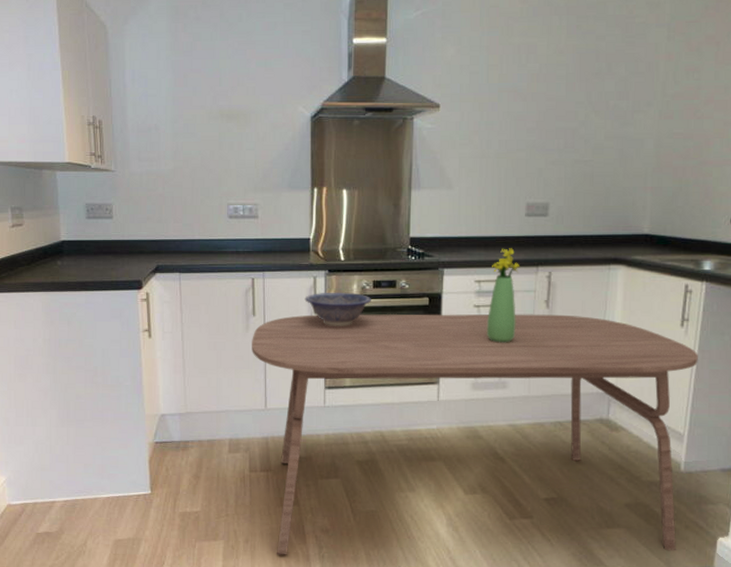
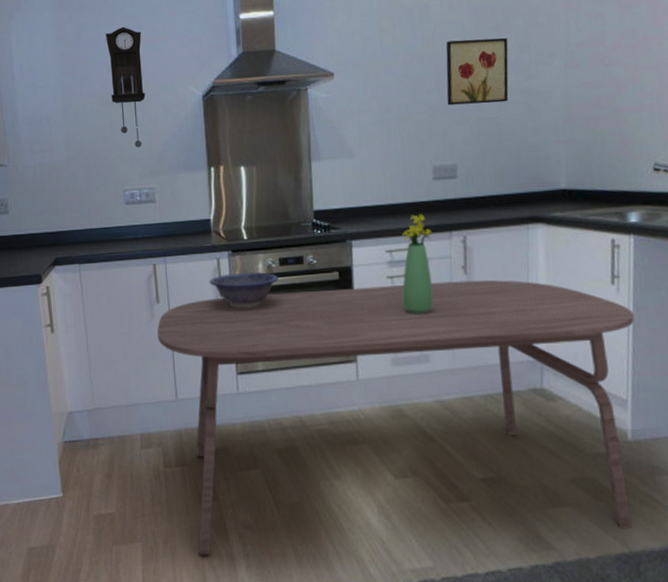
pendulum clock: none [219,41,255,163] -> present [106,26,146,148]
wall art: none [545,82,609,146] -> present [446,37,509,106]

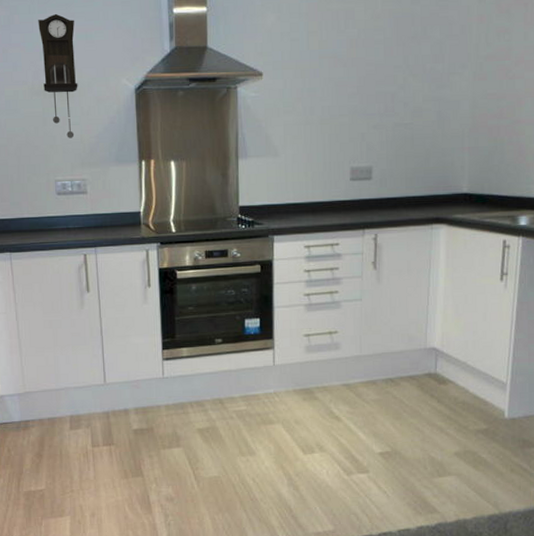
dining table: present [157,280,634,555] -> none [87,275,517,526]
decorative bowl: present [209,272,279,309] -> none [138,263,204,298]
bouquet: present [402,214,434,314] -> none [317,212,348,306]
wall art: present [446,37,509,106] -> none [366,46,425,110]

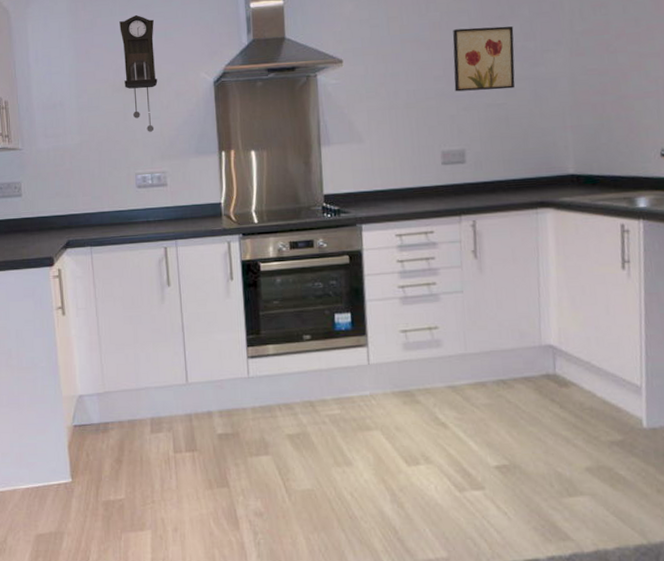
wall art: none [366,46,425,110] -> present [452,26,515,92]

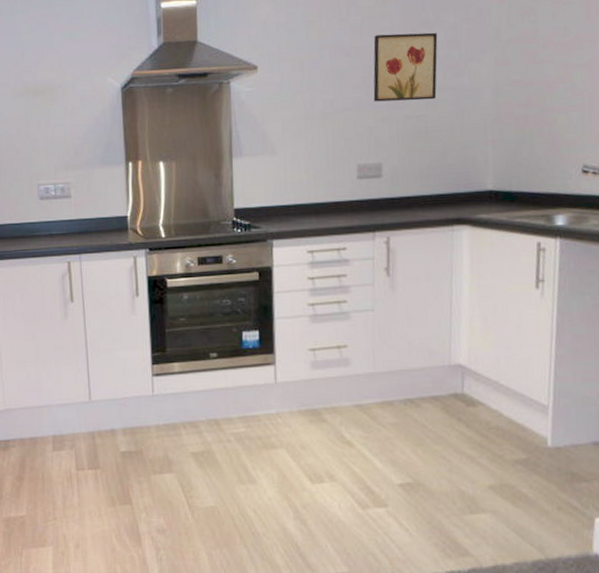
pendulum clock: present [119,14,158,132] -> none [21,13,62,141]

